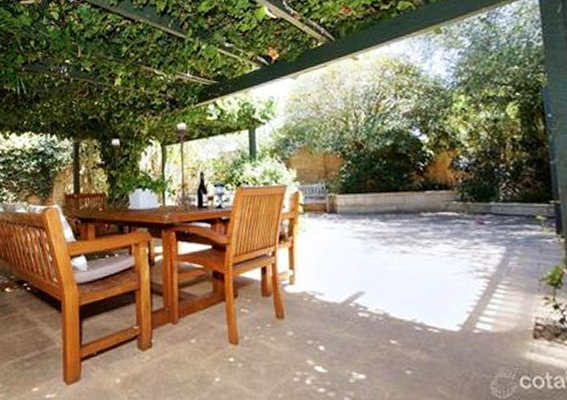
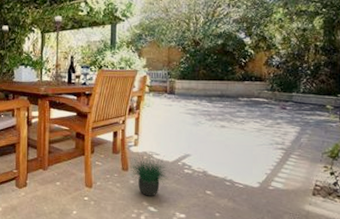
potted plant: none [286,293,337,352] -> present [130,153,168,196]

